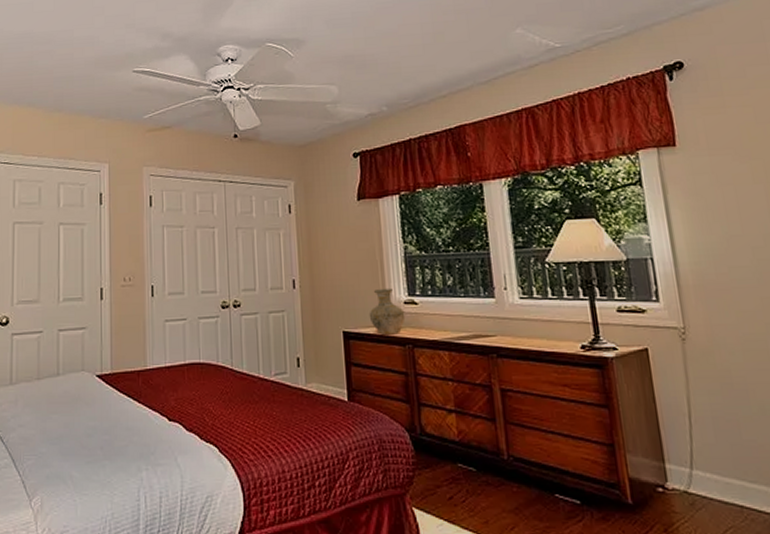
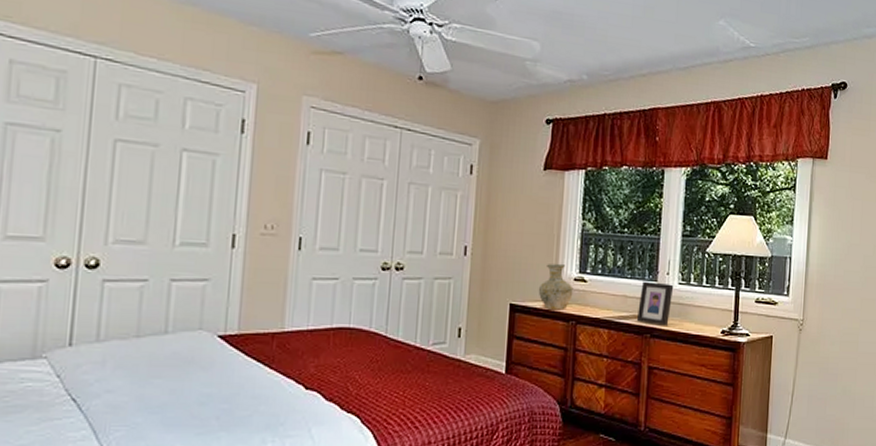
picture frame: none [477,298,516,344] -> present [636,281,674,326]

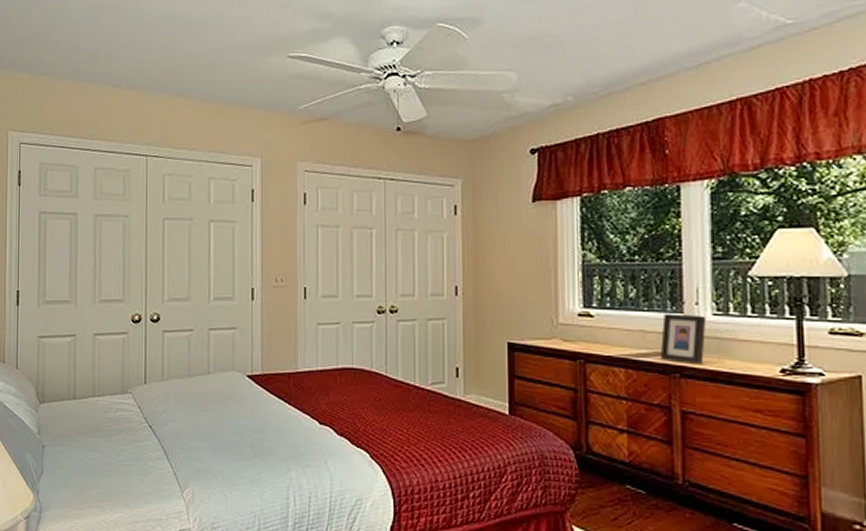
vase: present [538,263,574,310] -> none [537,298,579,348]

